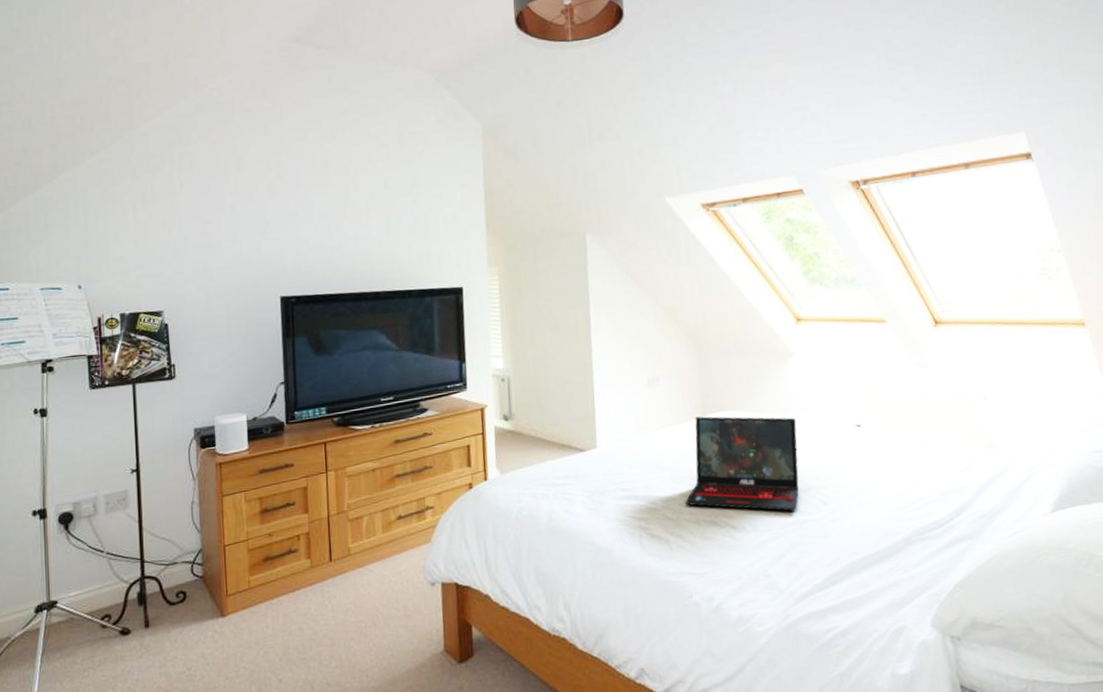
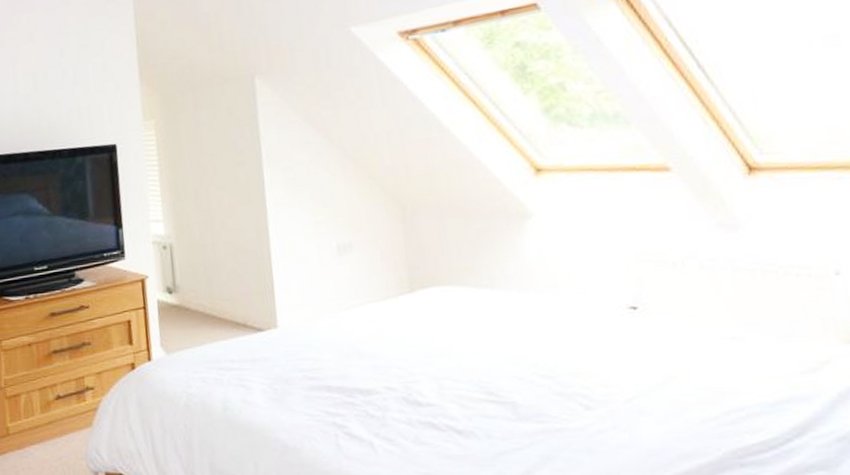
laptop: present [685,416,799,512] -> none [392,292,549,416]

